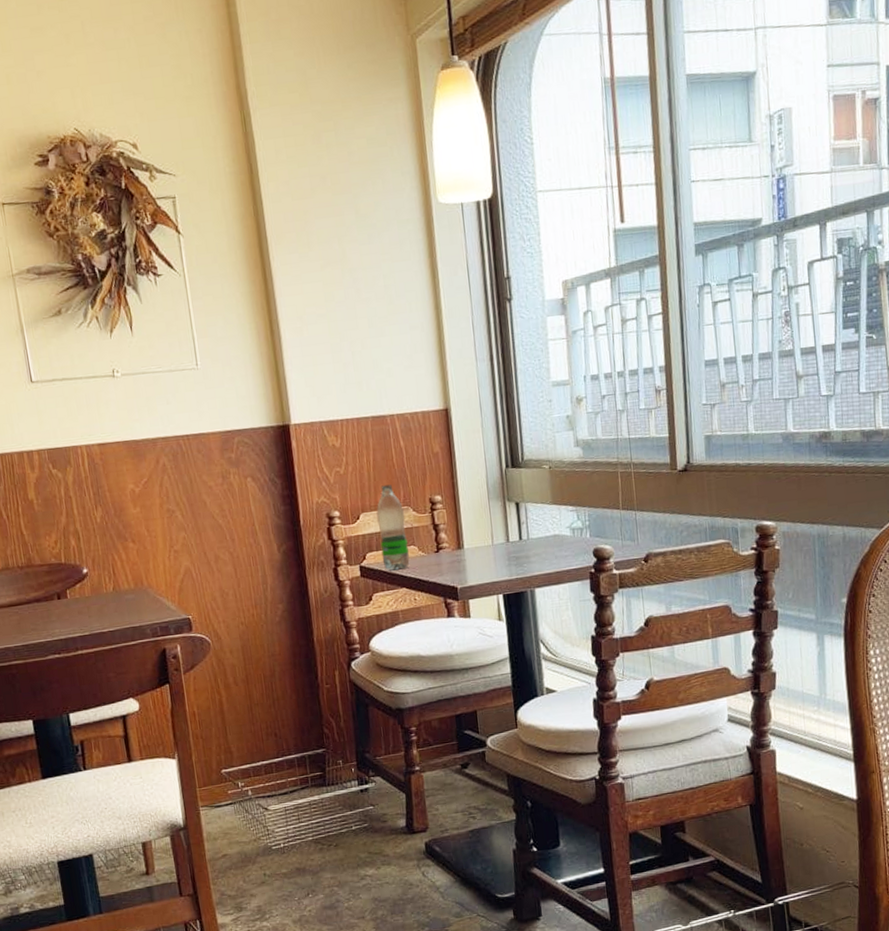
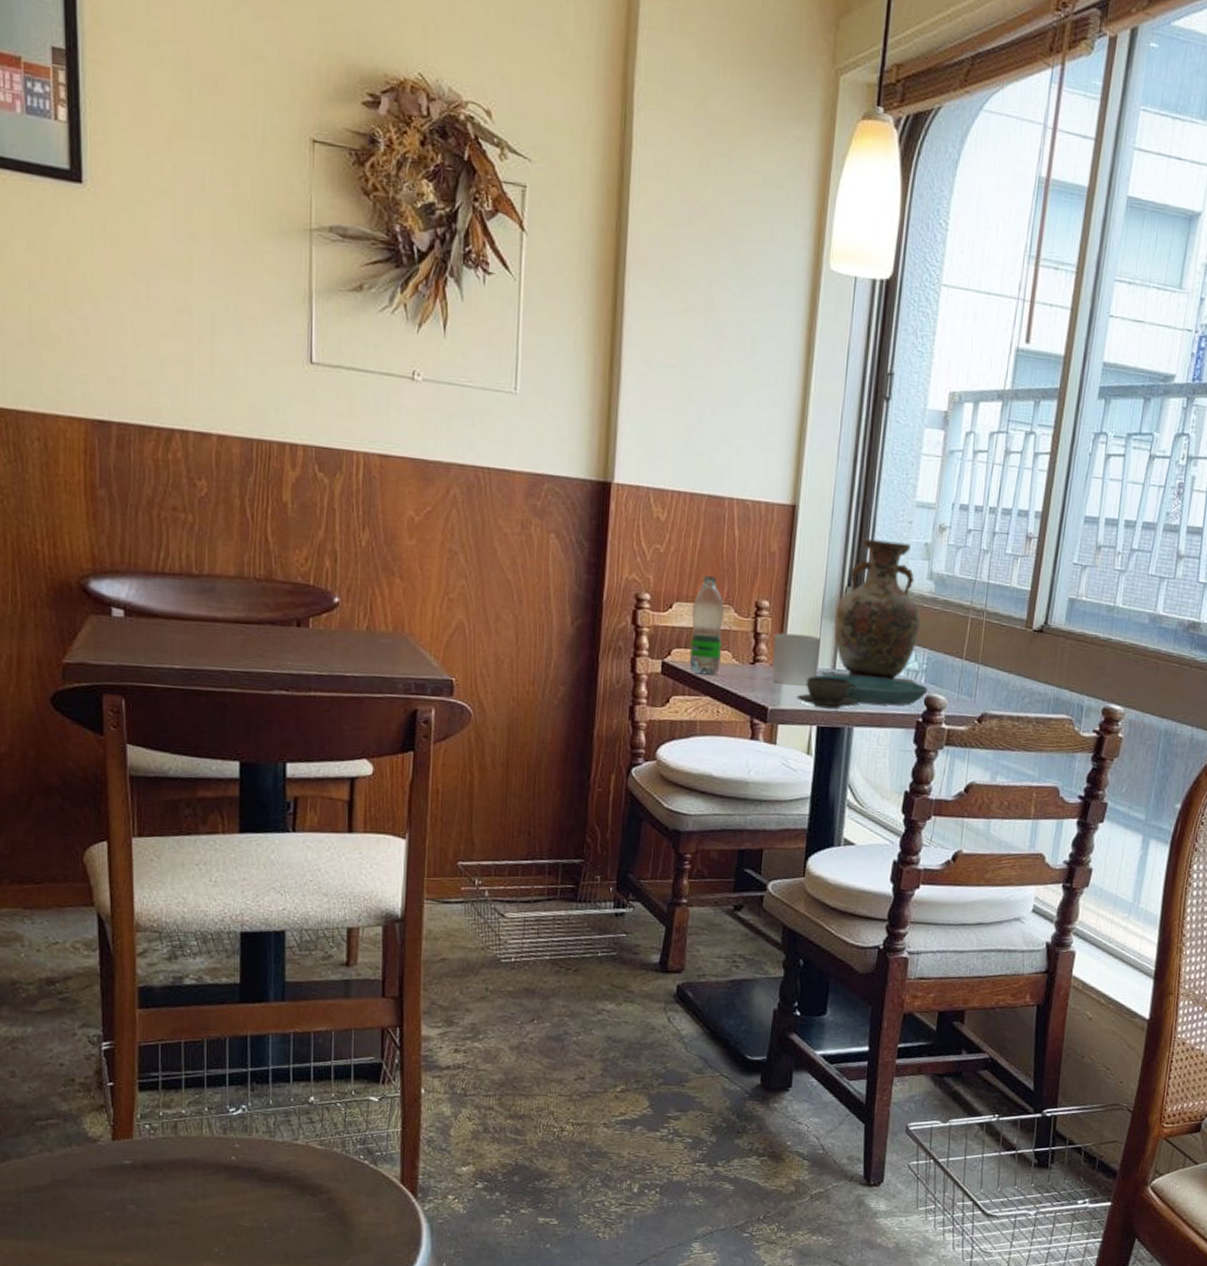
mug: none [450,516,495,565] -> present [772,633,821,686]
teacup: none [480,549,535,578] -> present [796,676,859,709]
saucer: none [490,539,594,567] -> present [812,674,928,706]
vase: none [496,419,584,550] -> present [819,539,921,686]

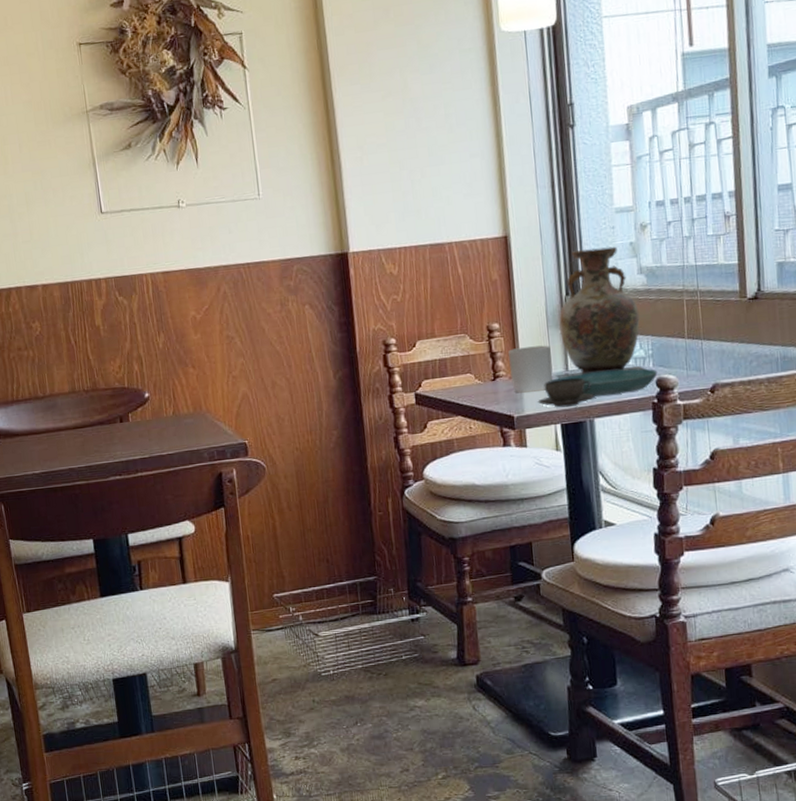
bottle: present [689,576,724,675] -> none [432,312,466,399]

